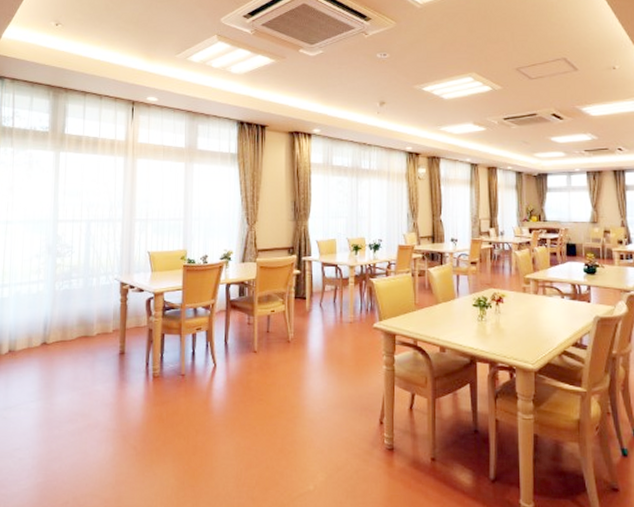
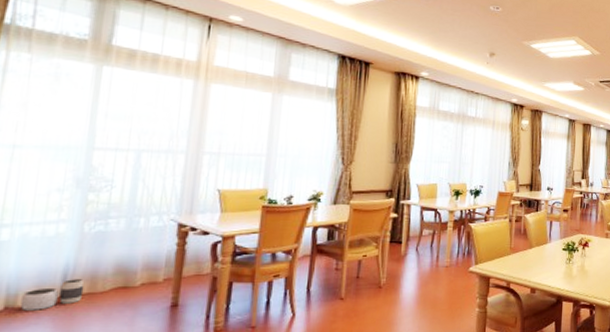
waste basket: none [18,329,59,354] -> present [19,279,85,311]

